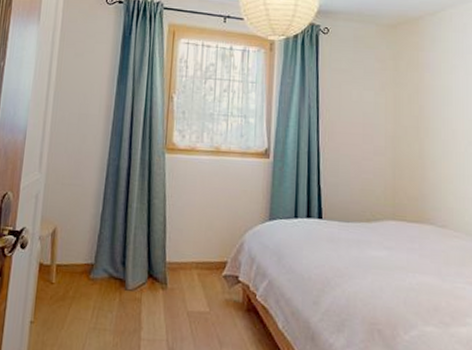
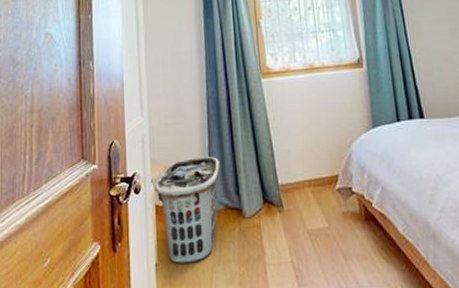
clothes hamper: none [41,221,110,326] -> present [154,156,220,263]

